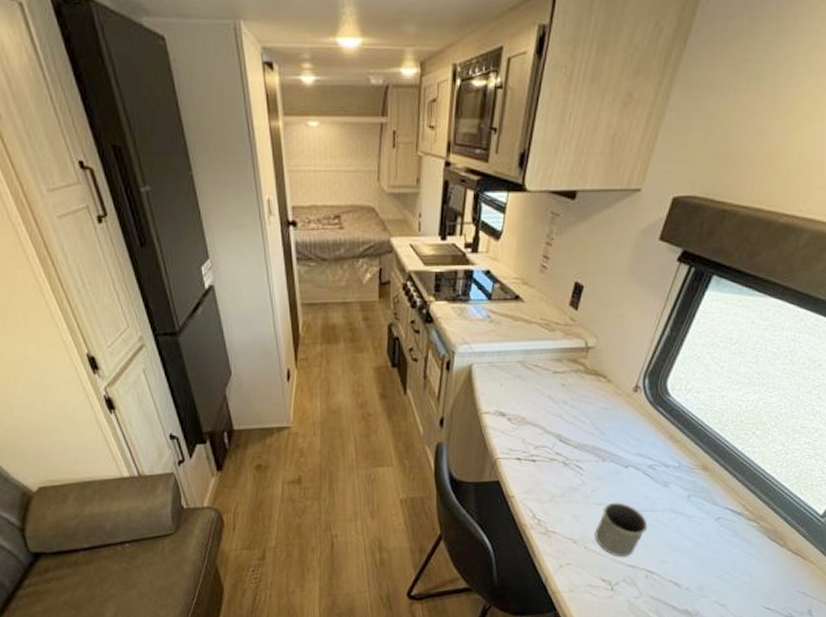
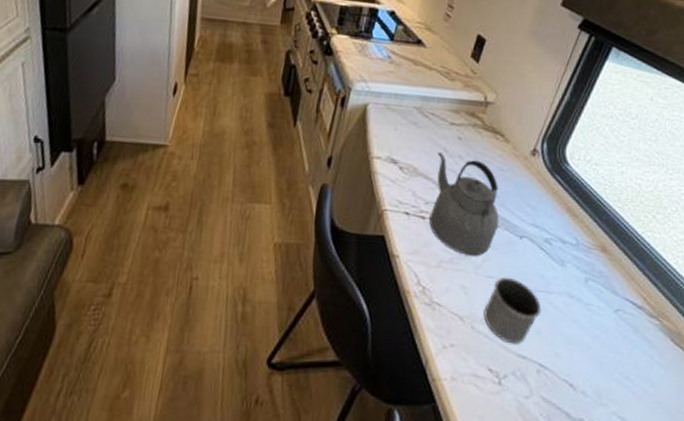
kettle: none [540,400,605,489] -> present [429,152,499,256]

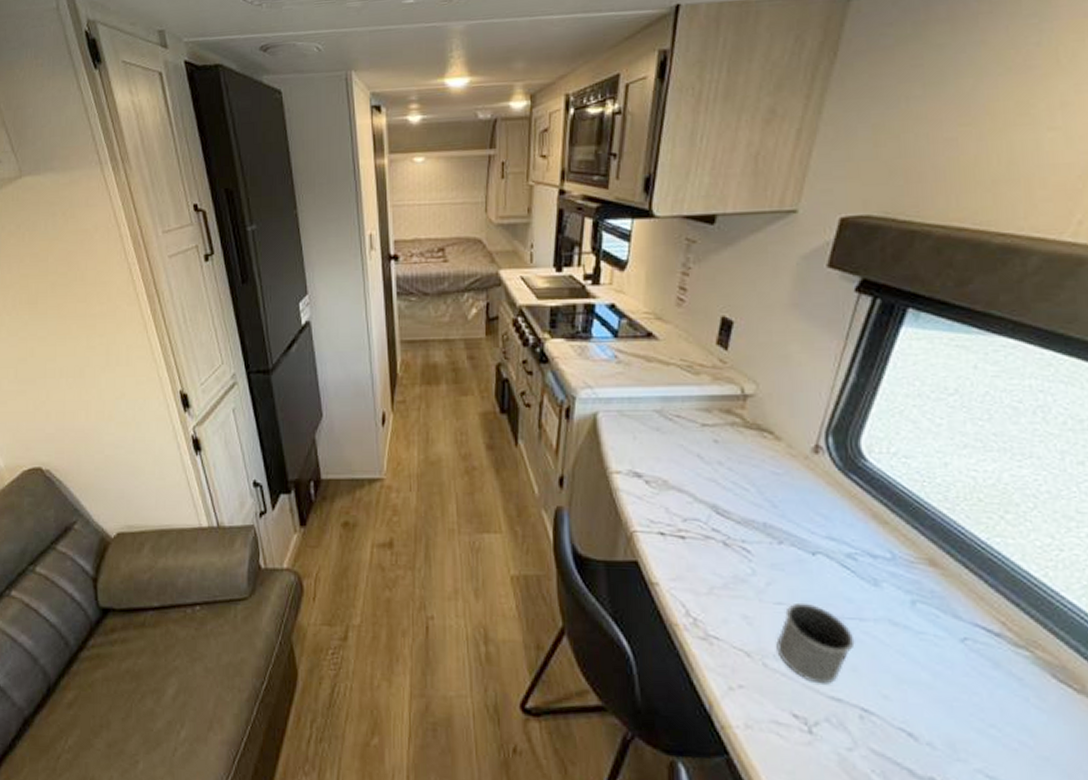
kettle: present [429,152,499,256] -> none [689,460,782,579]

